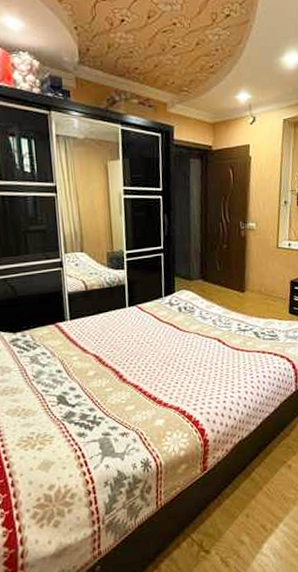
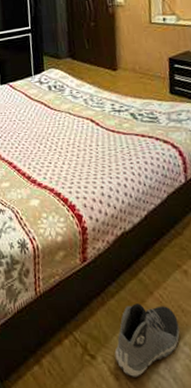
sneaker: none [226,497,281,561] -> present [114,303,180,377]

